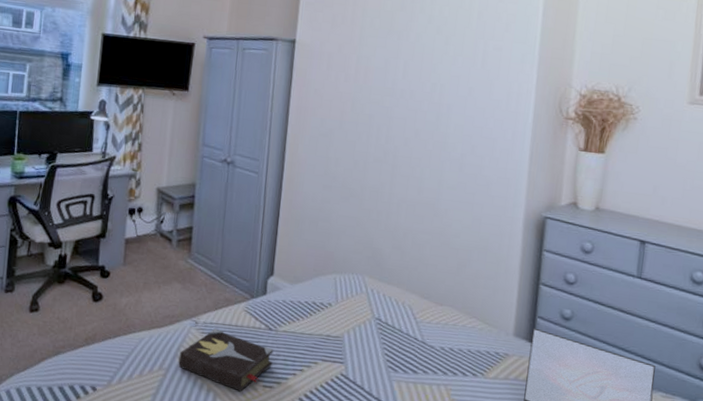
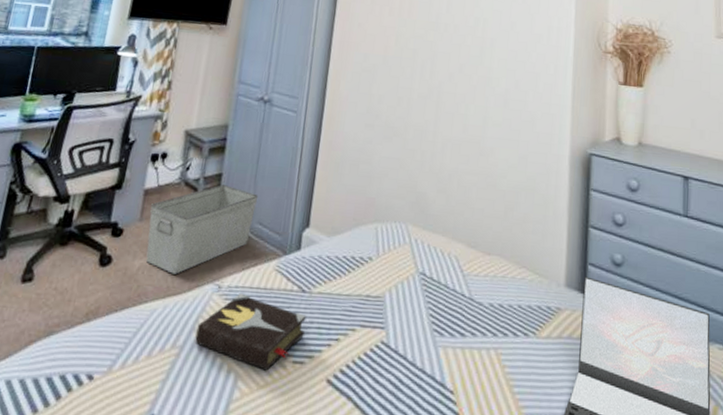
storage bin: none [131,236,227,311] -> present [145,184,259,275]

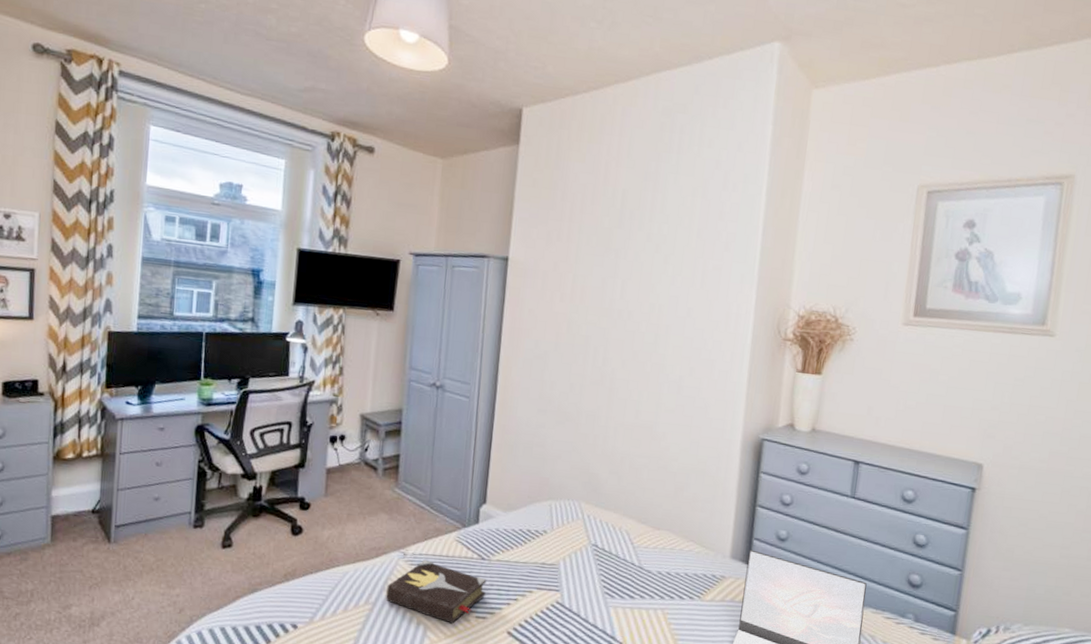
storage bin: present [145,184,259,275] -> none [333,464,436,543]

